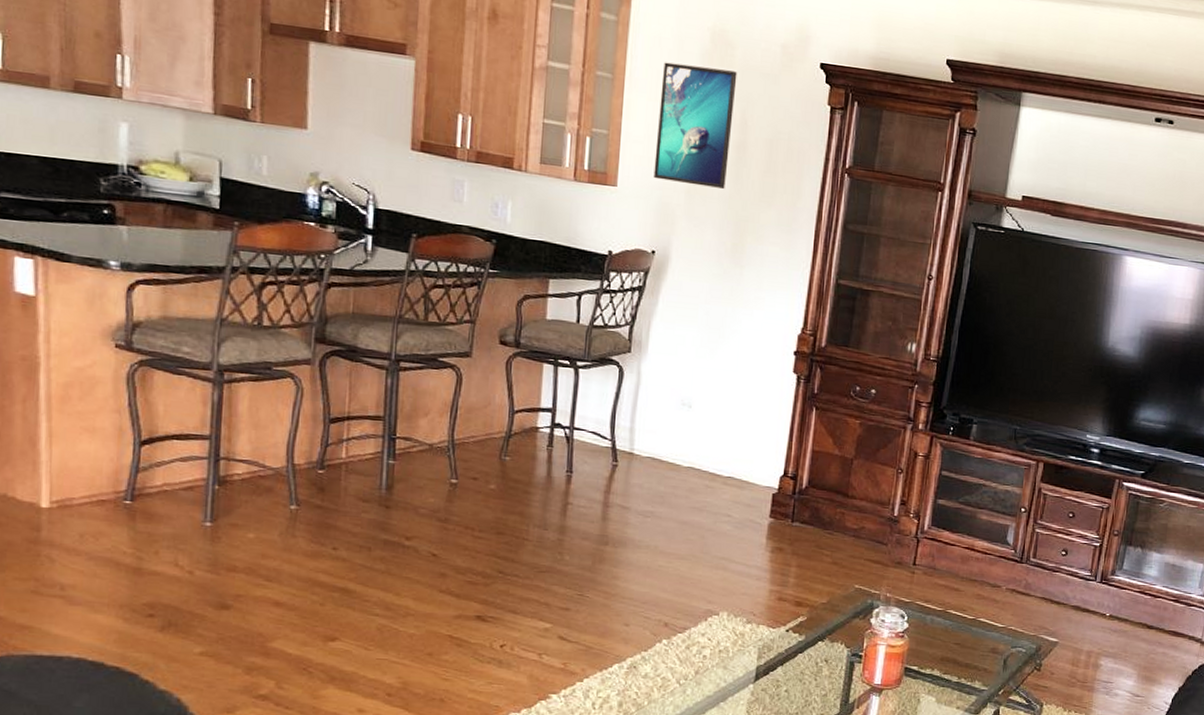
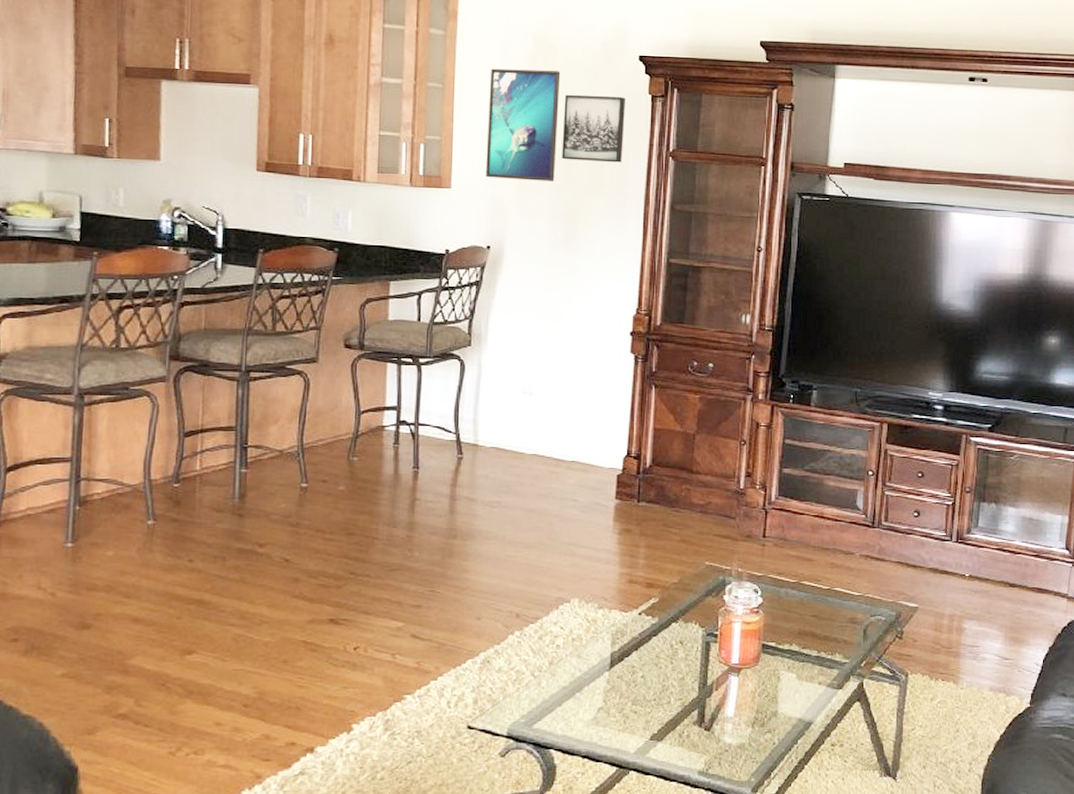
wall art: none [734,97,803,176] -> present [562,94,625,163]

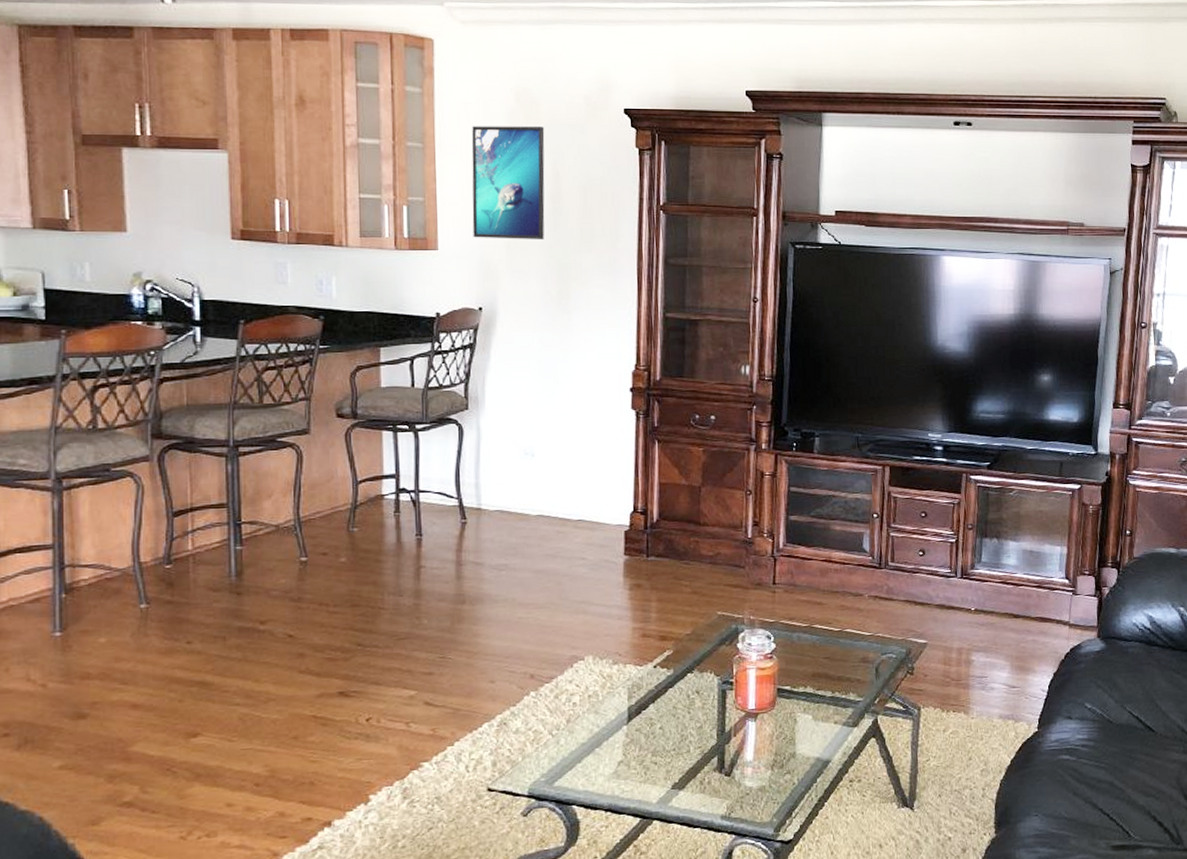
wall art: present [562,94,625,163] -> none [550,150,613,218]

